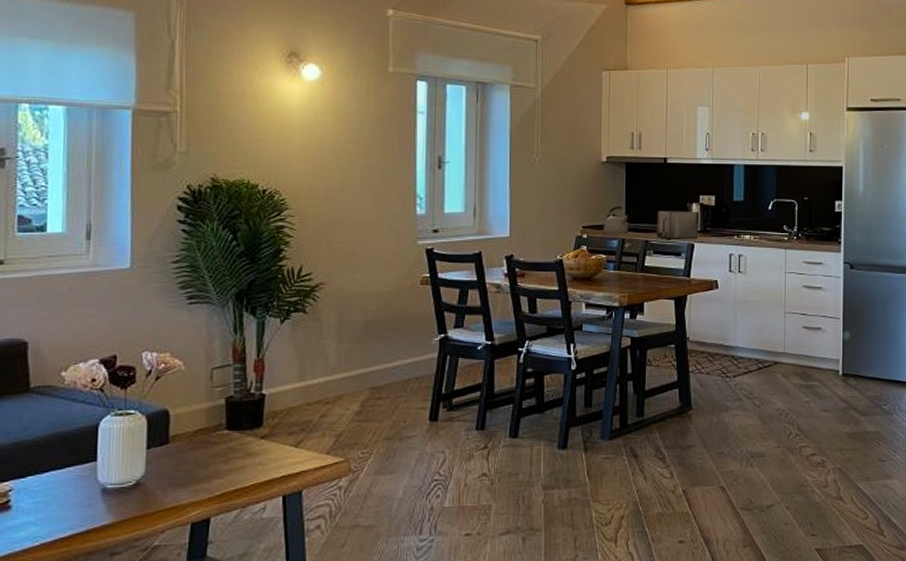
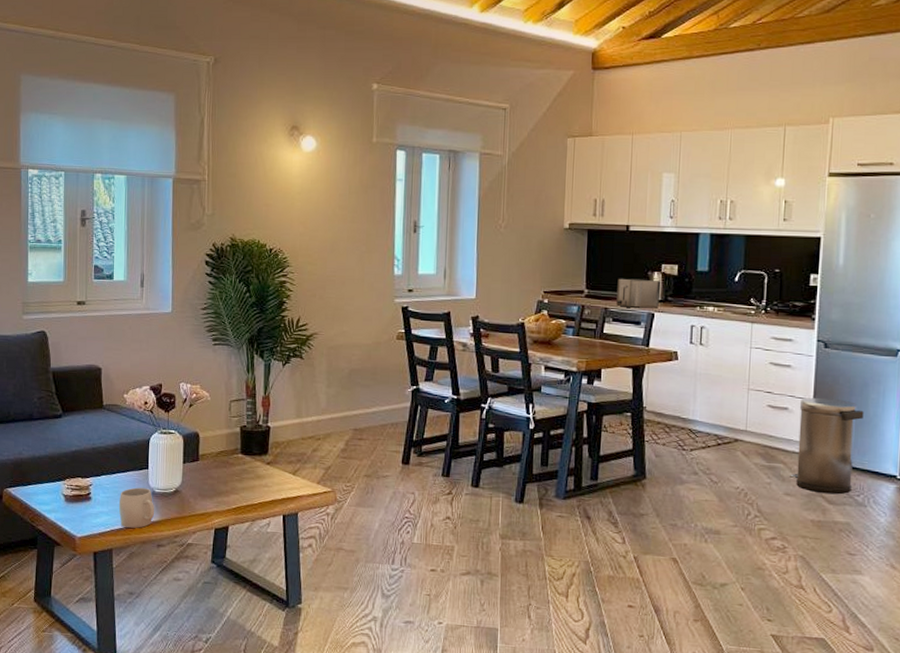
mug: none [52,485,107,538] -> present [118,487,155,528]
kettle: present [603,206,629,235] -> none [563,272,589,302]
pedal bin: none [824,315,886,406] -> present [788,397,864,495]

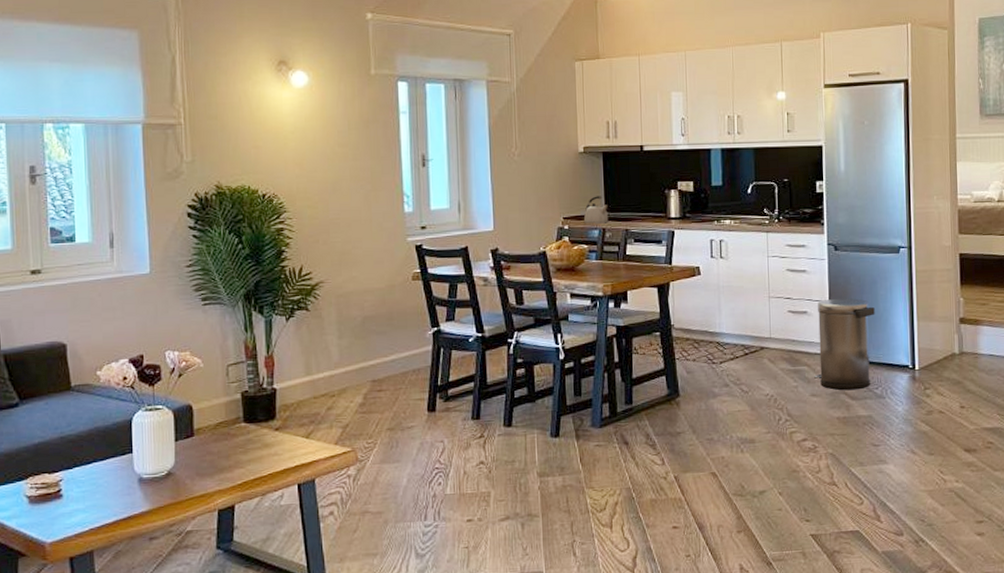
mug: present [118,487,155,528] -> none [98,475,144,523]
kettle: none [563,272,589,302] -> present [583,196,609,225]
toaster: present [616,278,661,309] -> none [636,197,679,228]

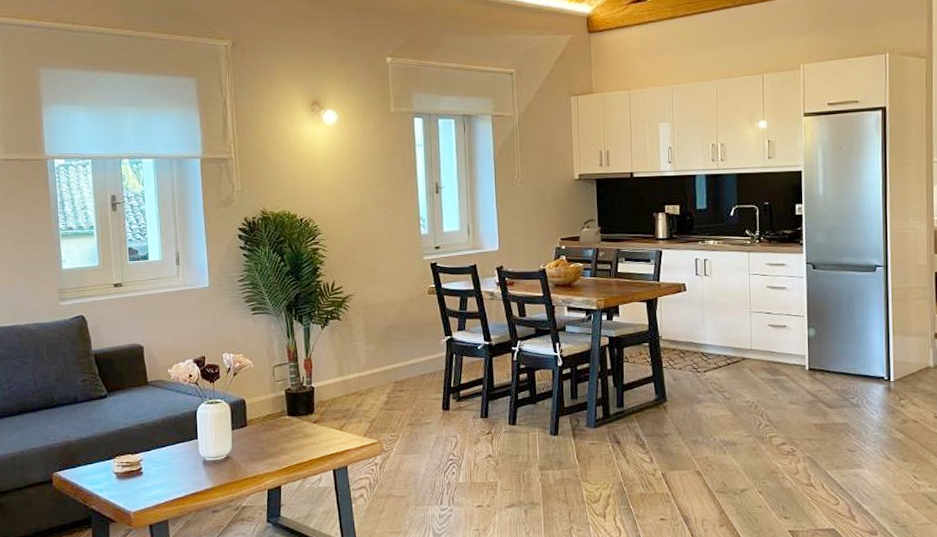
pedal bin: present [813,298,875,391] -> none [792,313,852,399]

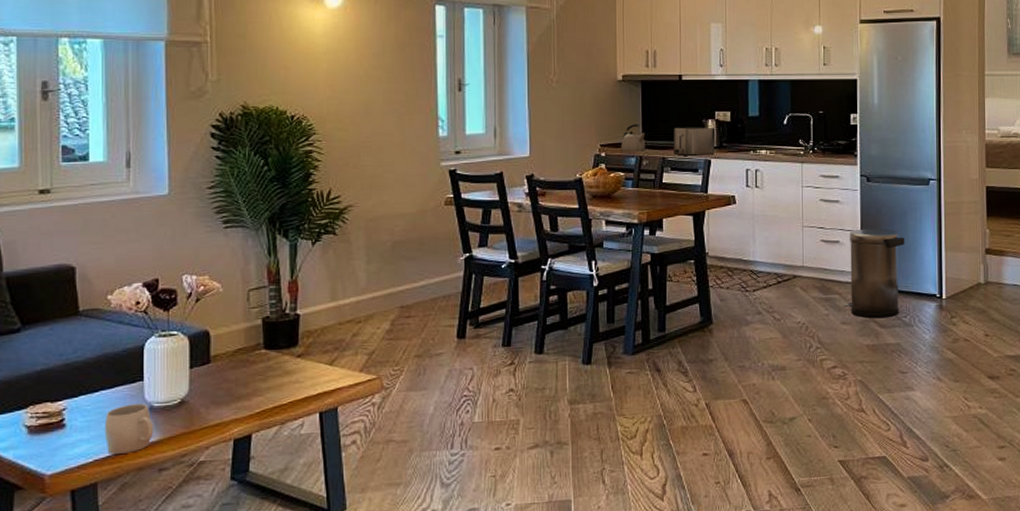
mug: none [170,458,208,498] -> present [104,403,154,454]
toaster: none [626,220,666,248] -> present [673,127,716,157]
pedal bin: none [792,313,852,399] -> present [844,228,905,319]

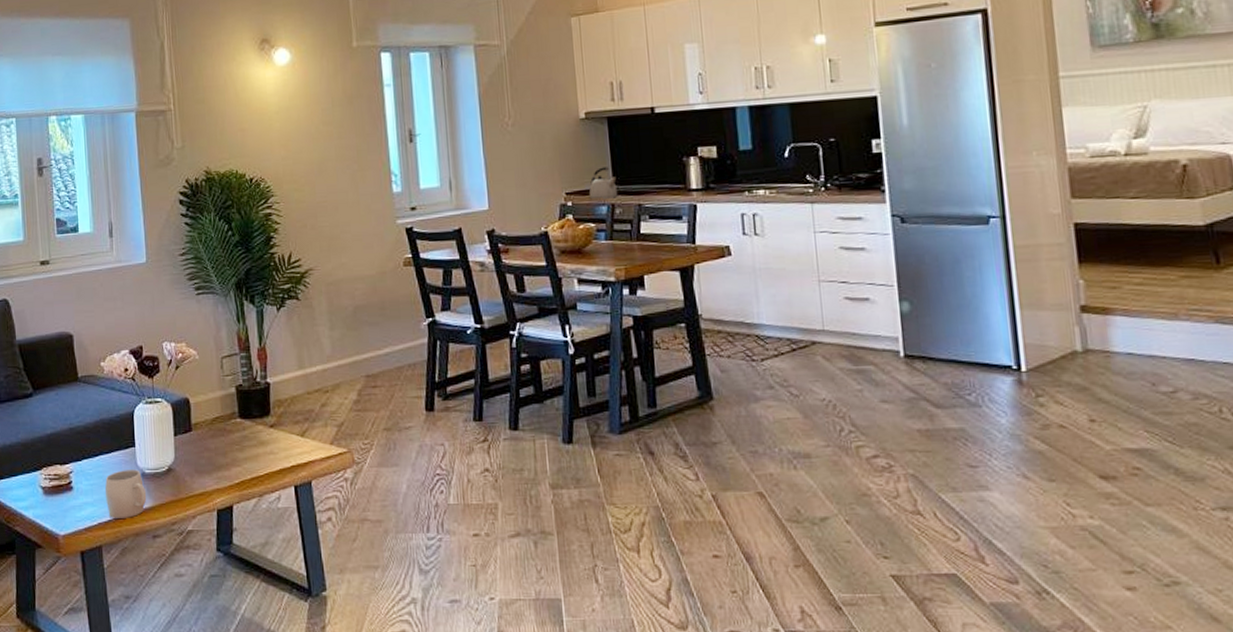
toaster: present [673,127,716,157] -> none [649,166,701,202]
pedal bin: present [844,228,905,319] -> none [882,281,961,396]

